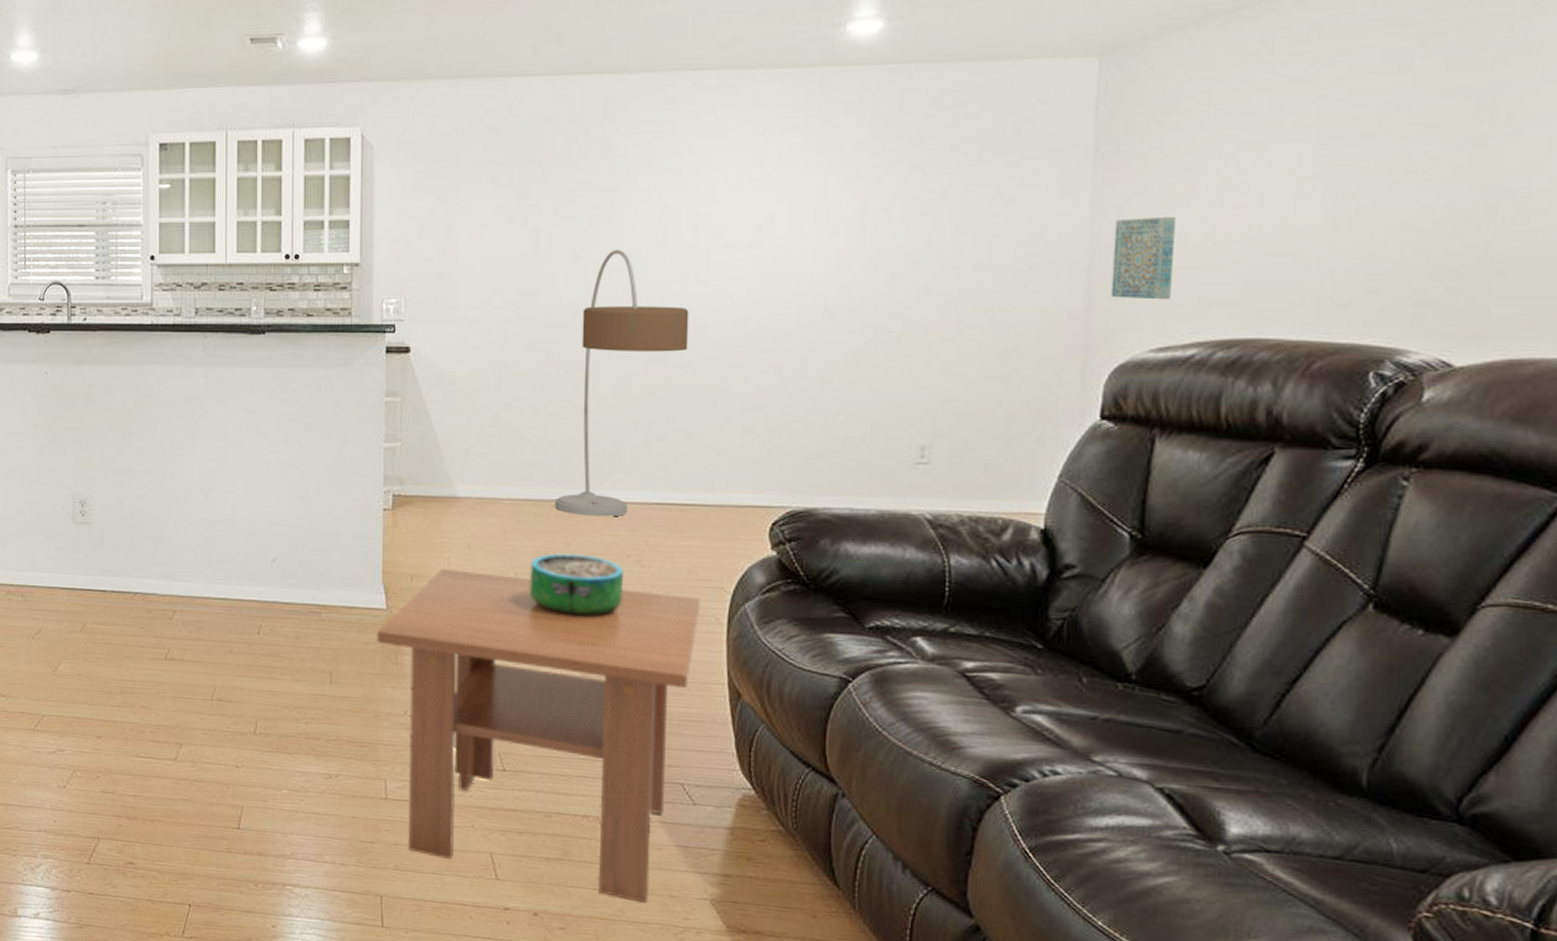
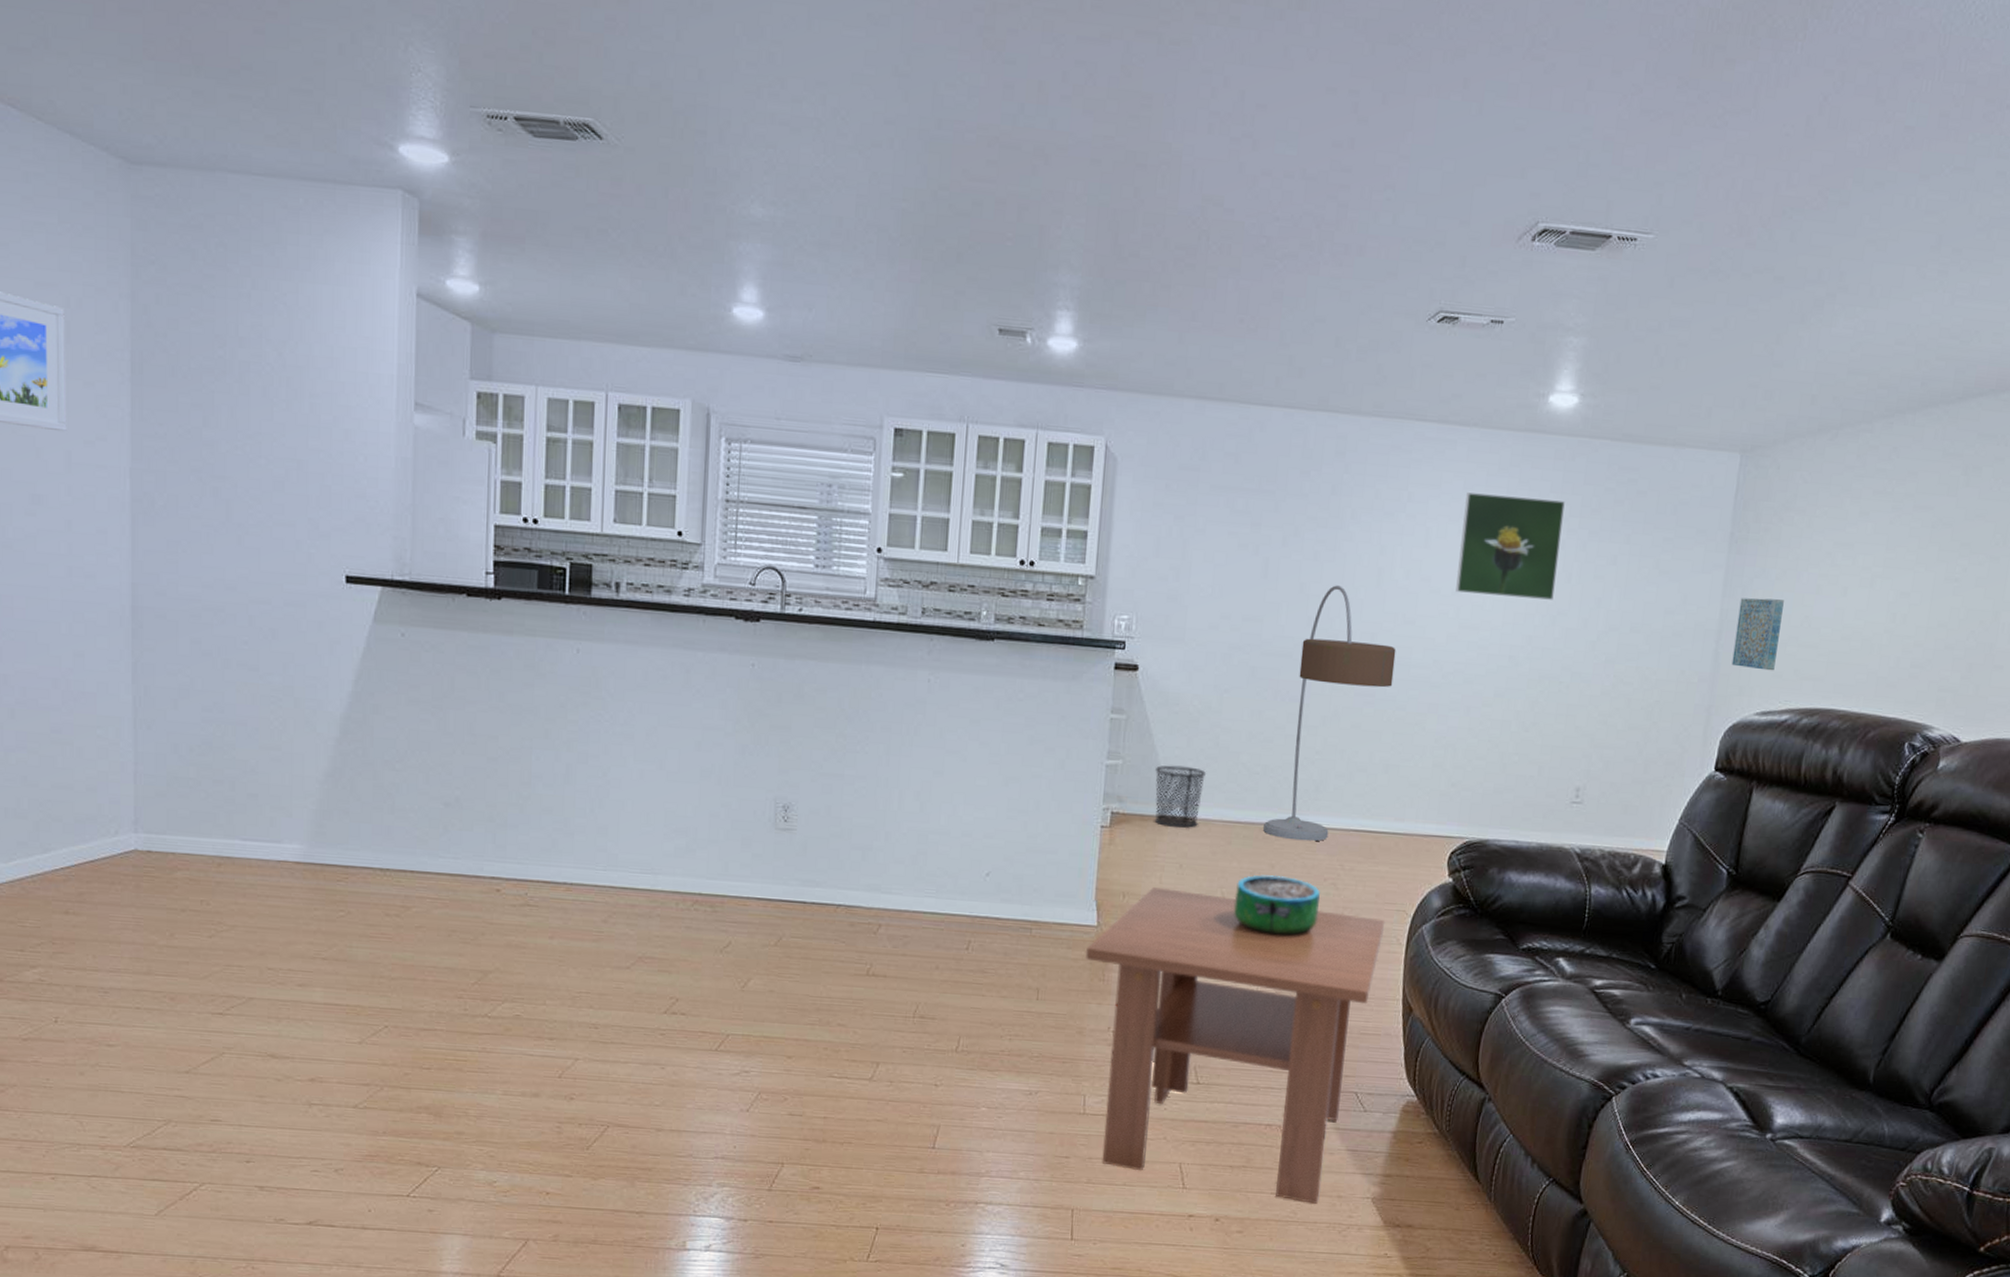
waste bin: none [435,445,490,509] -> present [1154,765,1207,829]
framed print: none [752,135,877,244] -> present [1456,492,1565,600]

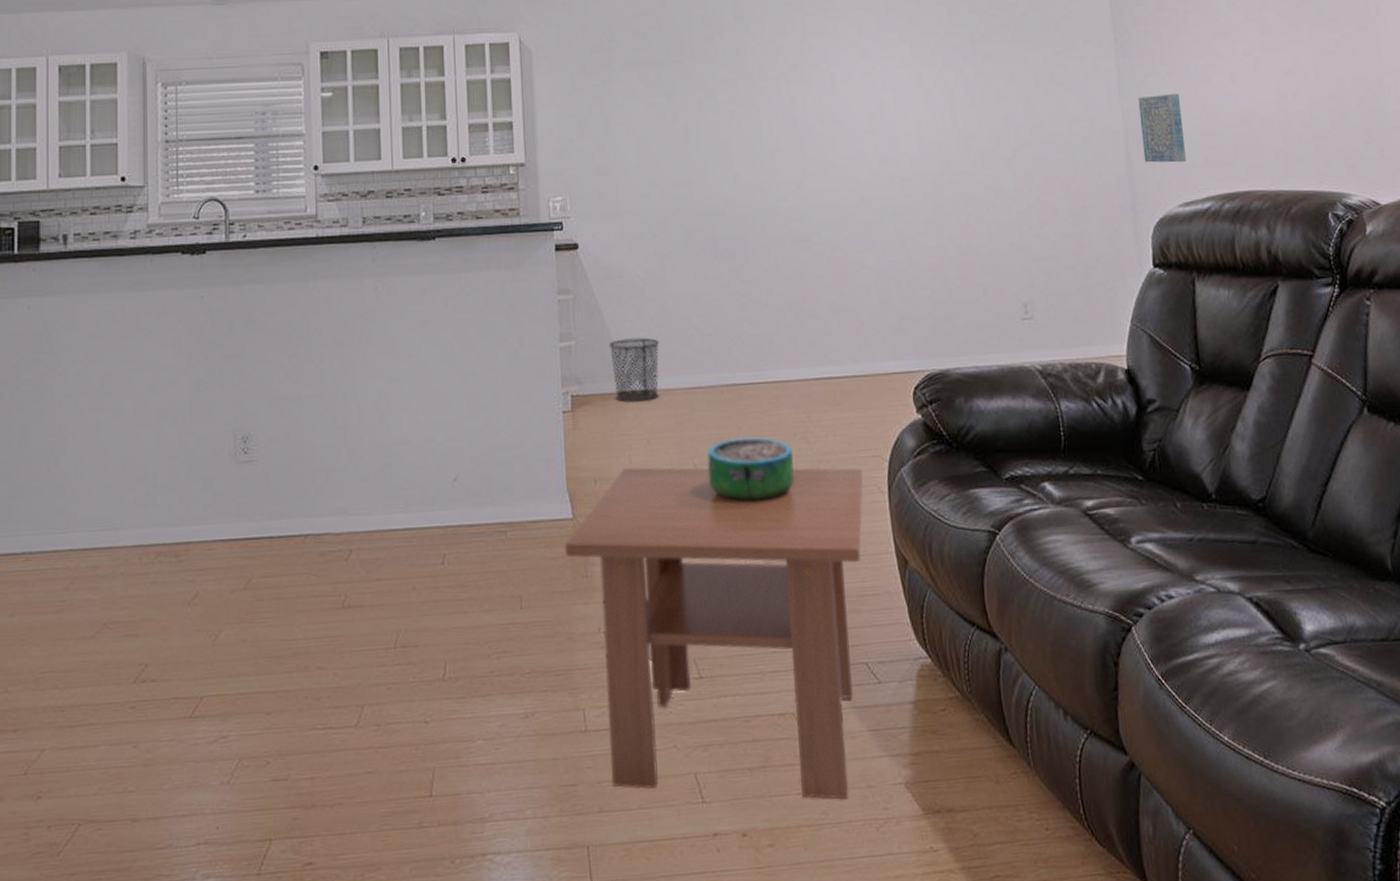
floor lamp: present [1263,585,1396,841] -> none [724,139,826,398]
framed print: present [1456,492,1565,600] -> none [861,32,963,130]

